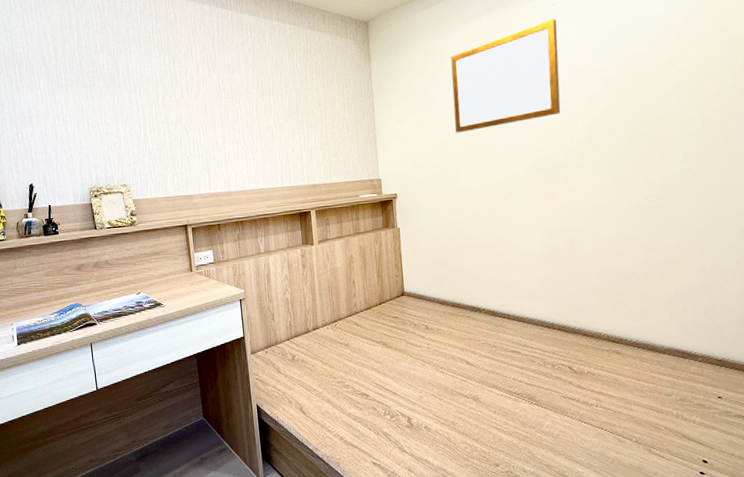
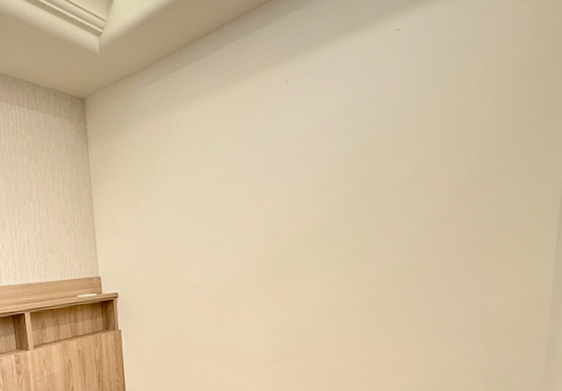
writing board: present [450,18,561,133] -> none [176,97,292,226]

